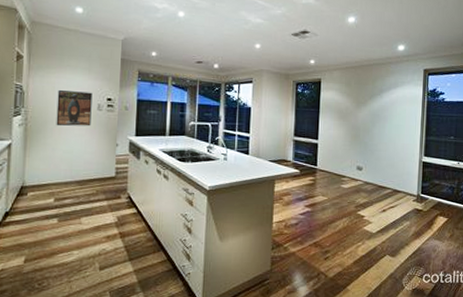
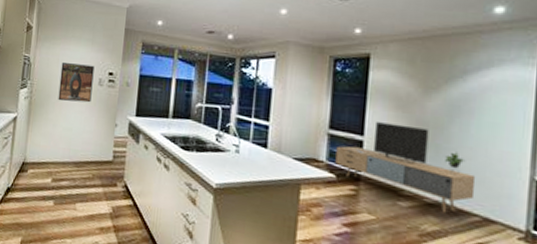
media console: none [299,129,389,190] -> present [335,122,476,214]

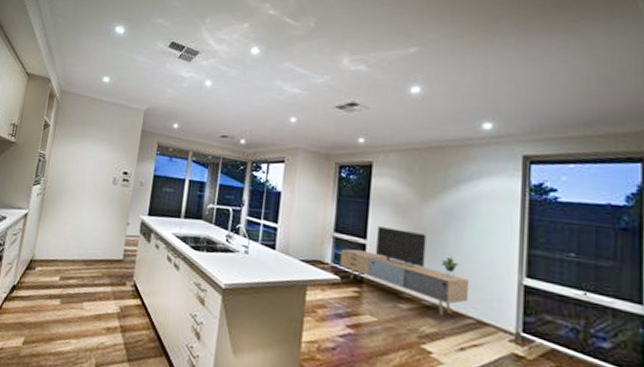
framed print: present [58,63,95,103] -> none [71,161,110,201]

